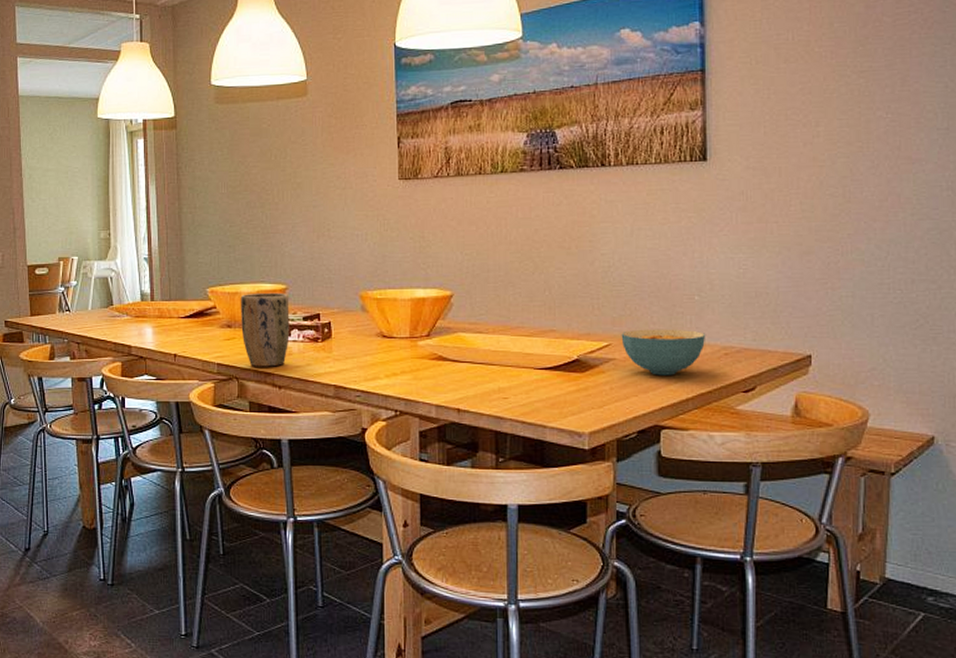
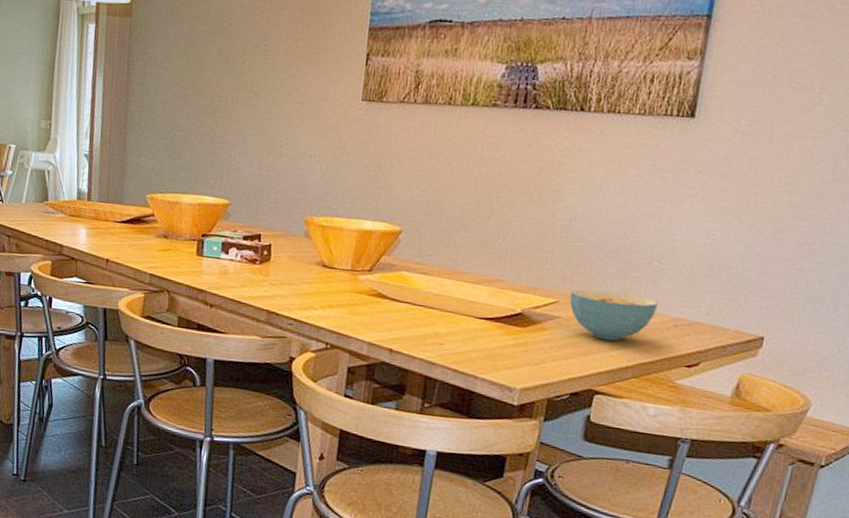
plant pot: present [240,292,290,367] -> none [178,204,231,284]

